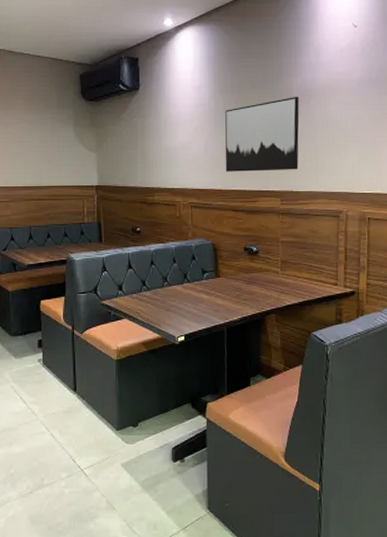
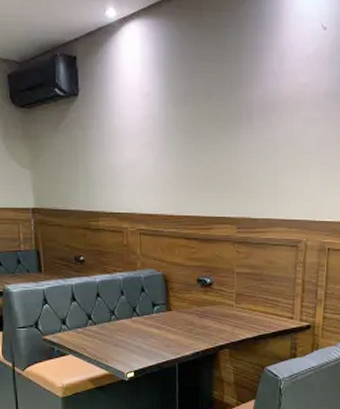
wall art: present [225,97,299,172] -> none [177,110,259,196]

